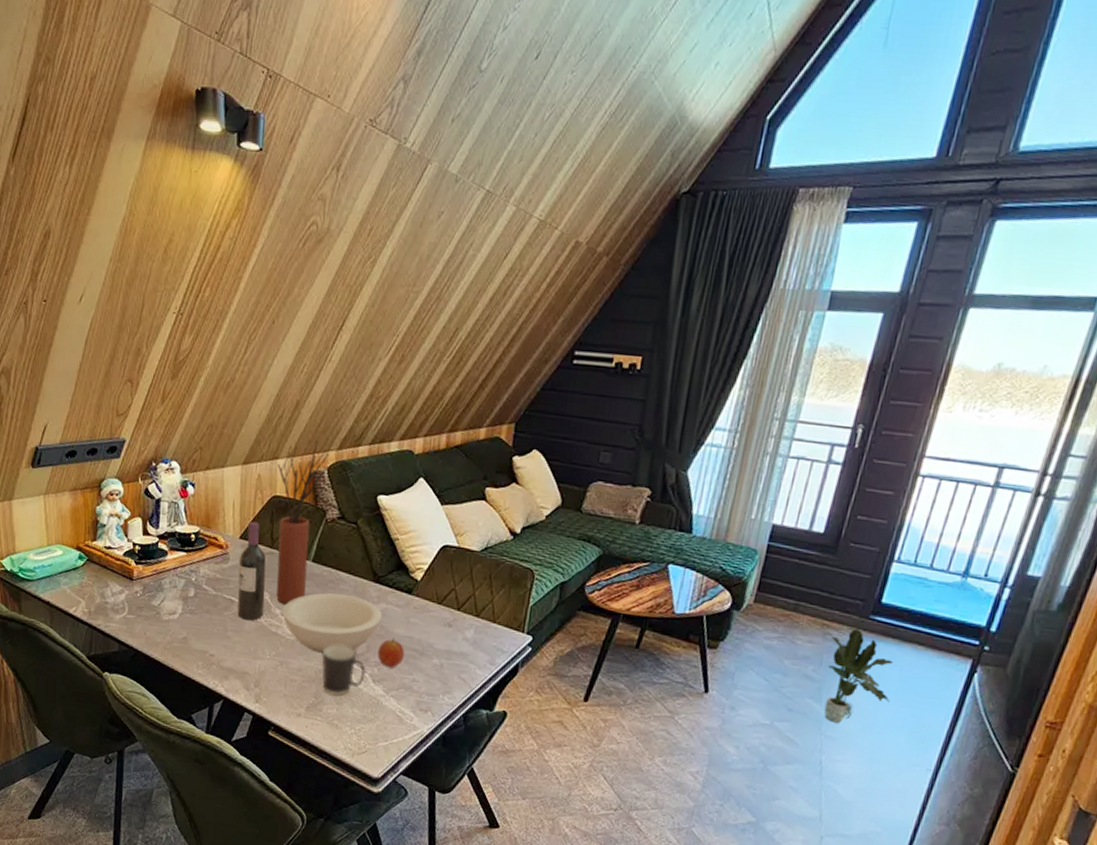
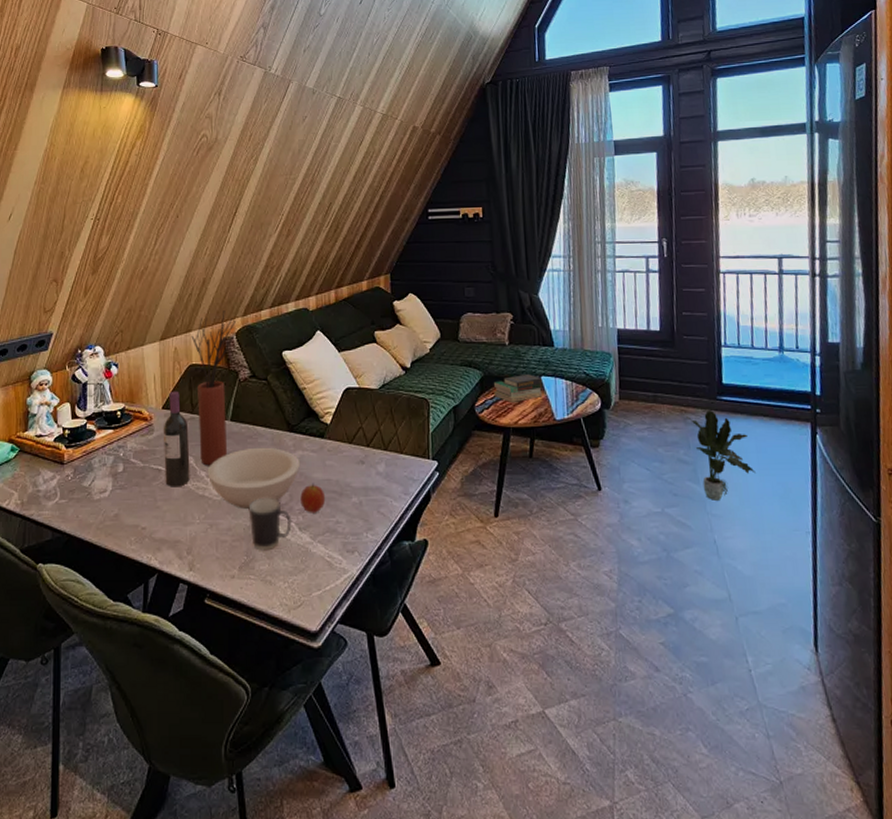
books: none [609,559,670,589] -> present [493,374,543,404]

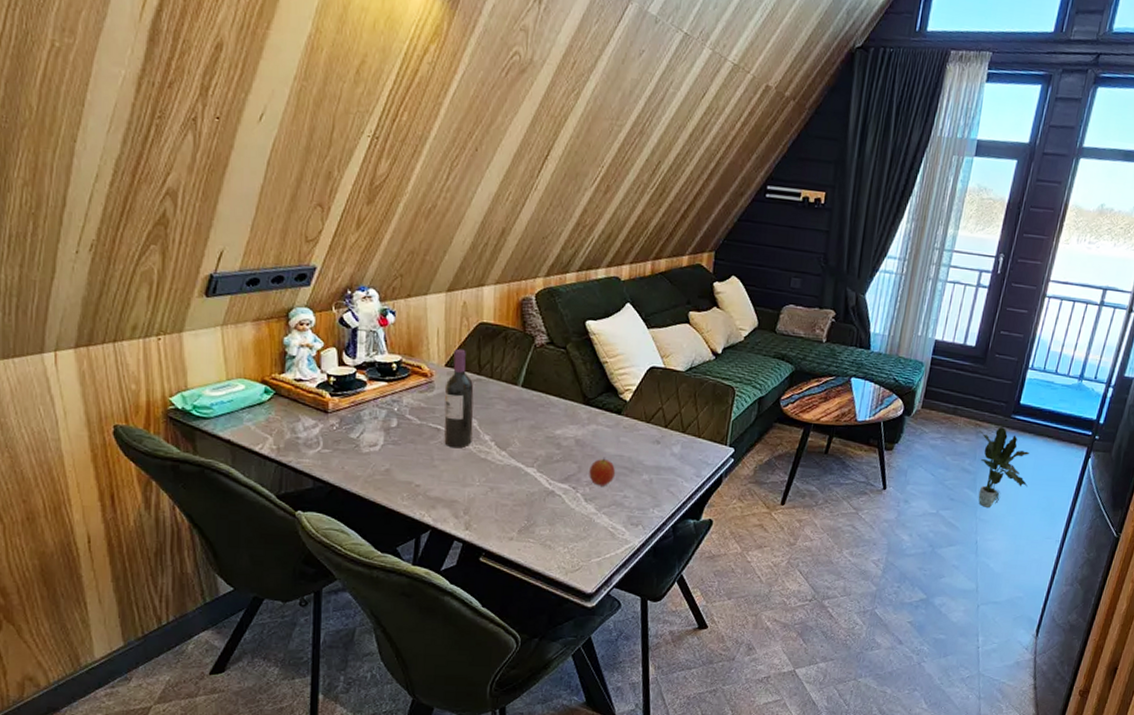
vase: present [191,310,236,466] -> none [483,267,537,431]
bowl: present [207,447,300,509] -> none [491,416,593,476]
mug: present [248,497,292,551] -> none [532,466,578,518]
books: present [493,374,543,404] -> none [801,373,853,401]

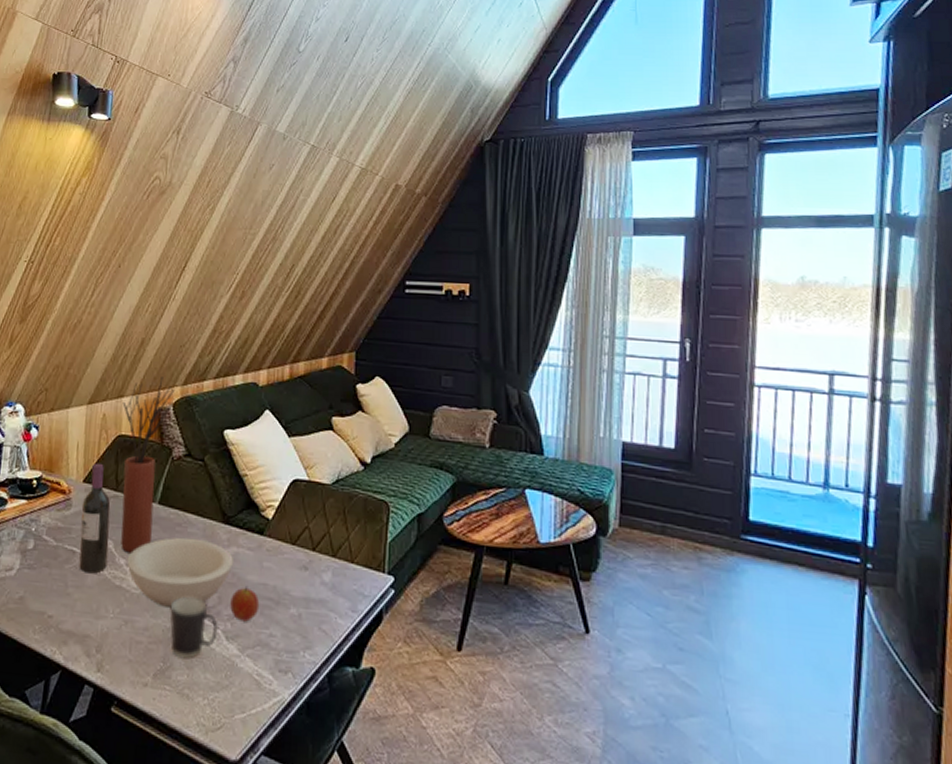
vase: none [483,267,537,431] -> present [121,377,174,553]
bowl: none [491,416,593,476] -> present [127,537,233,608]
mug: none [532,466,578,518] -> present [169,596,218,659]
potted plant: present [978,427,1029,508] -> none [701,551,784,663]

